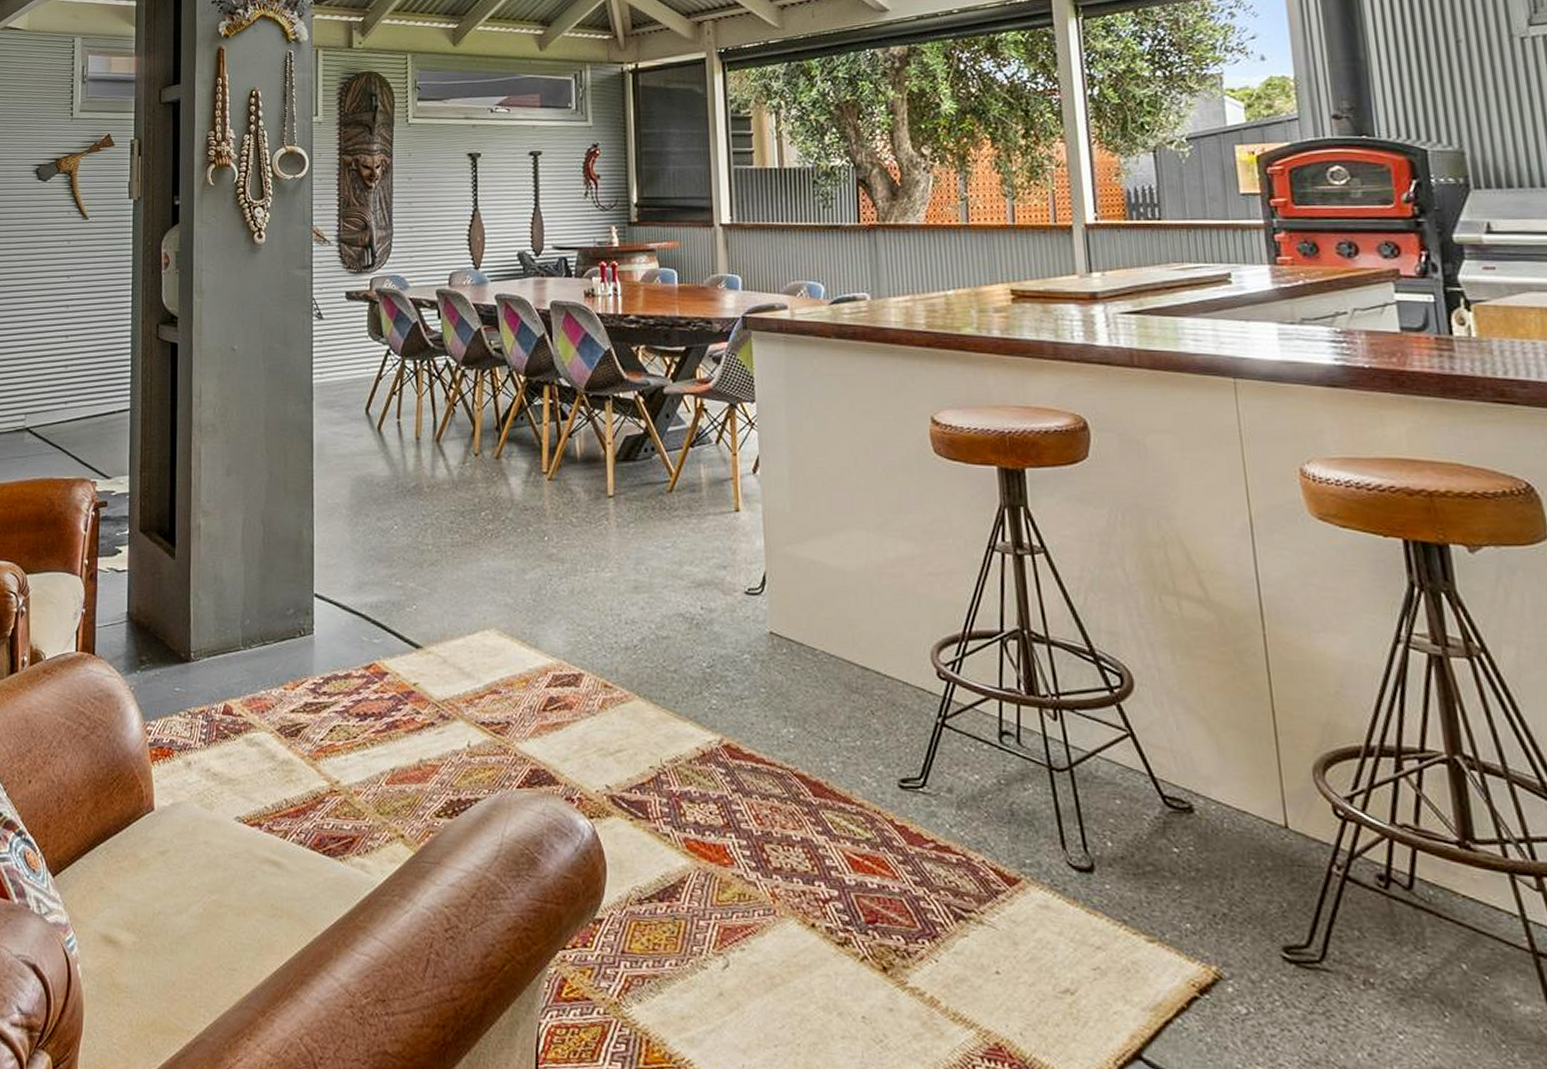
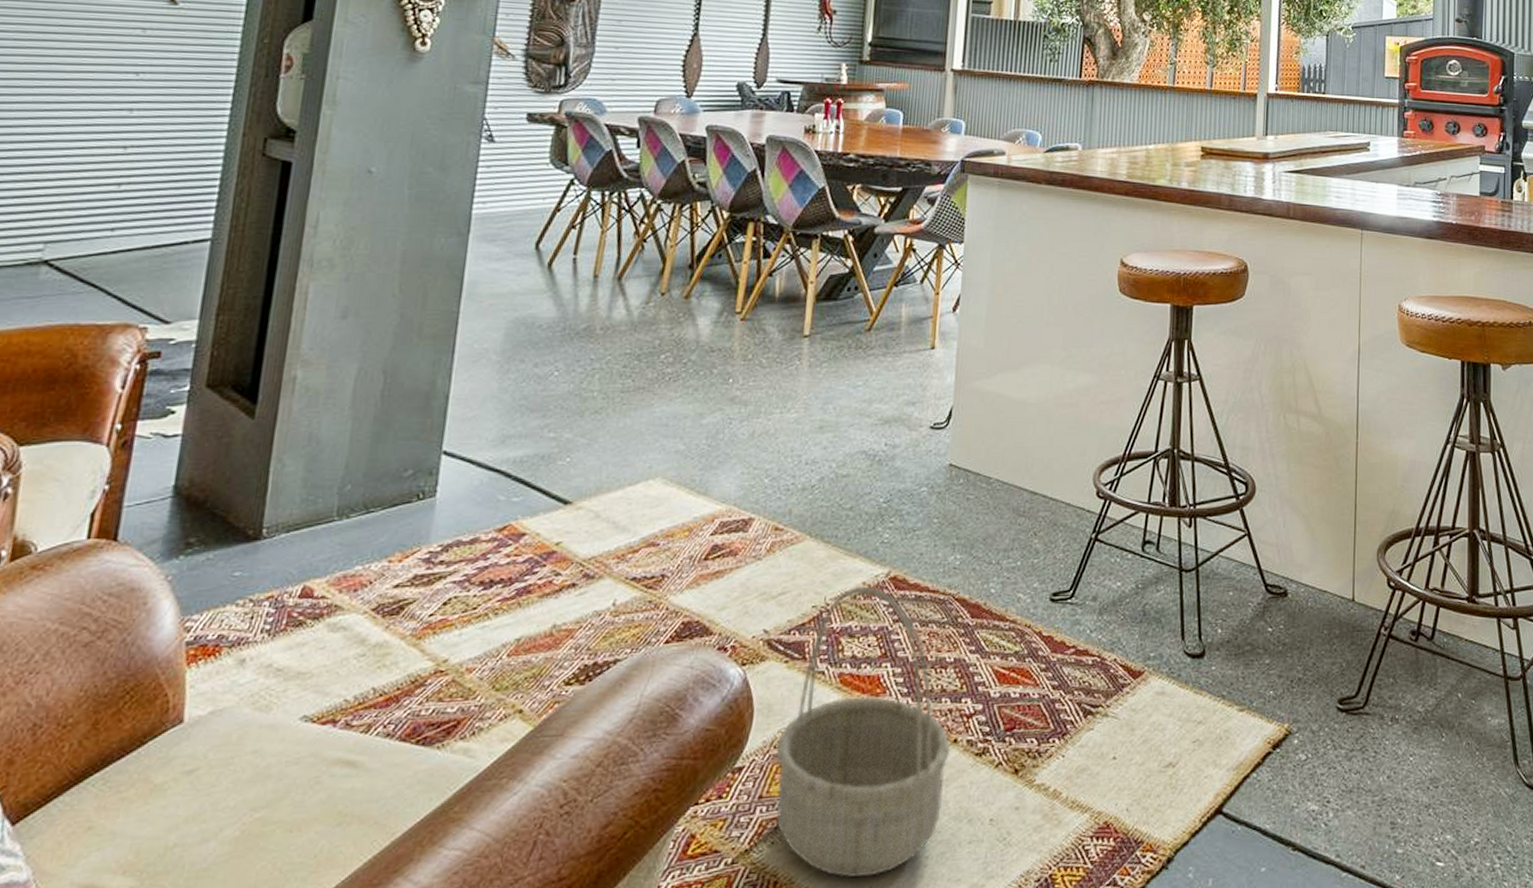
basket: none [632,751,810,1054] -> present [775,586,951,877]

